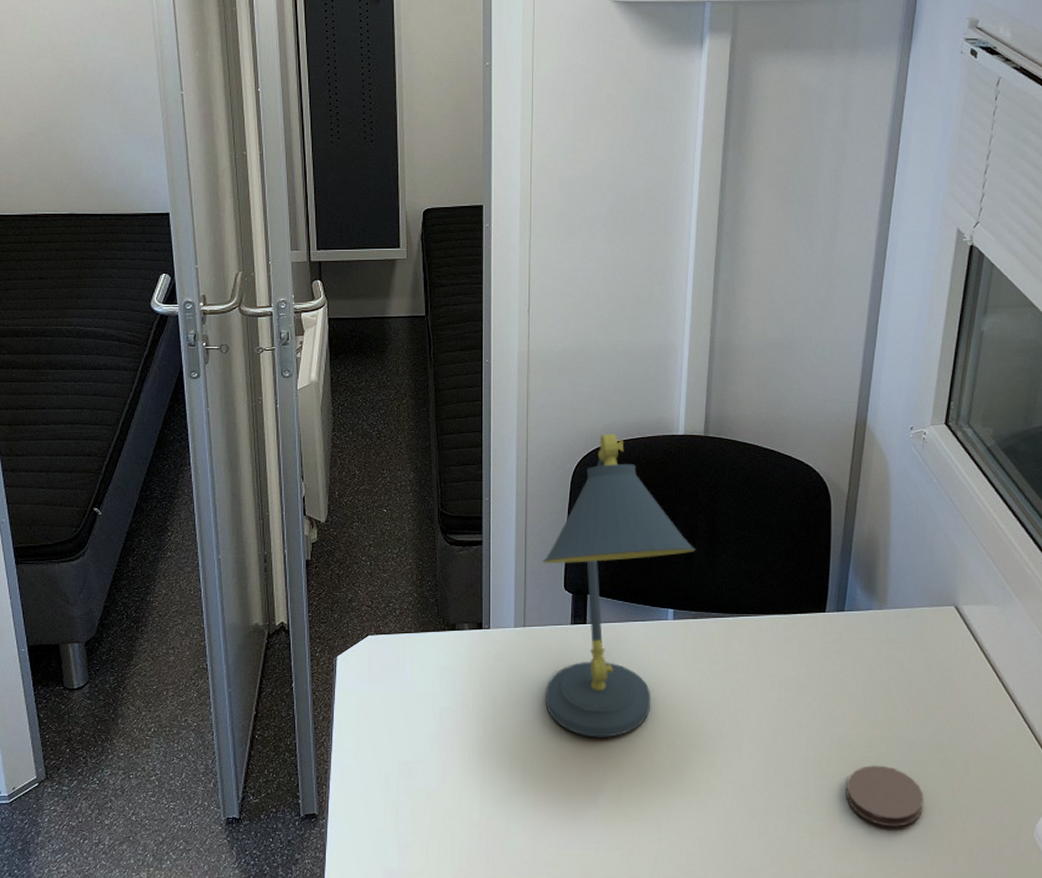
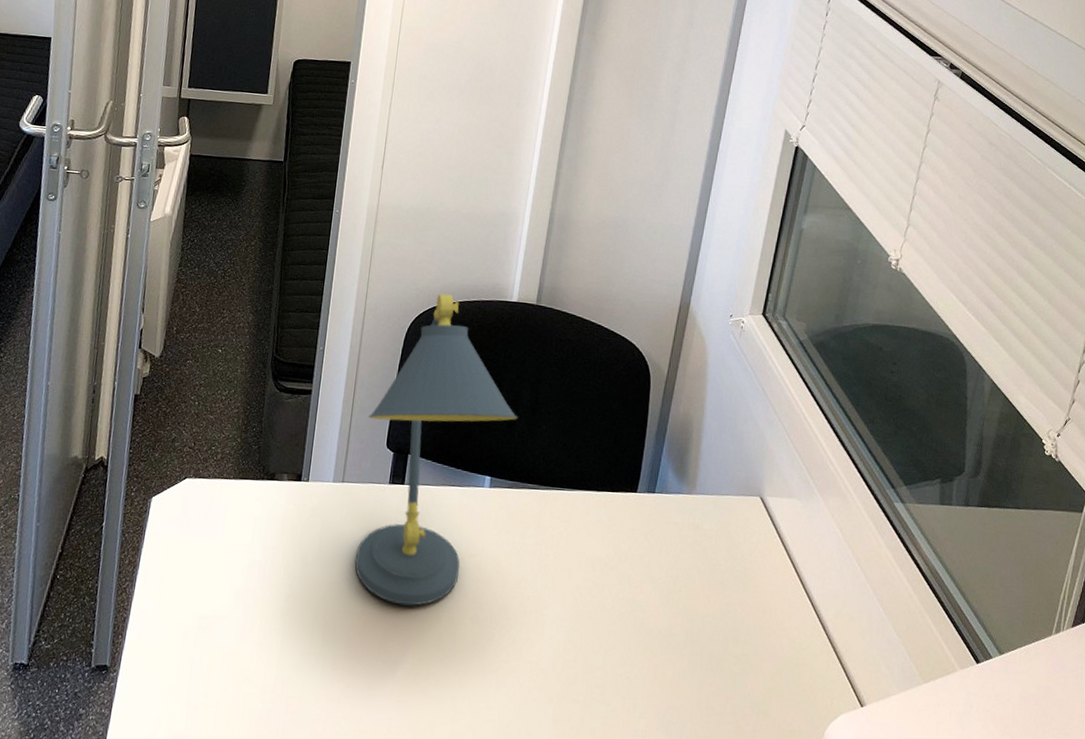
coaster: present [846,765,924,827] -> none [642,656,718,724]

